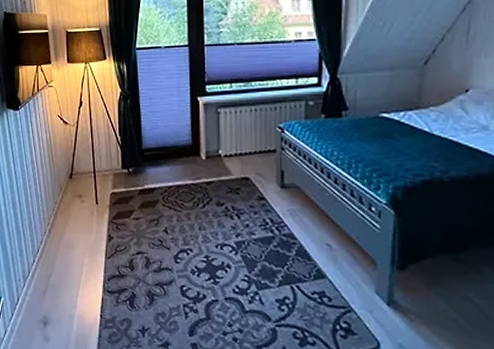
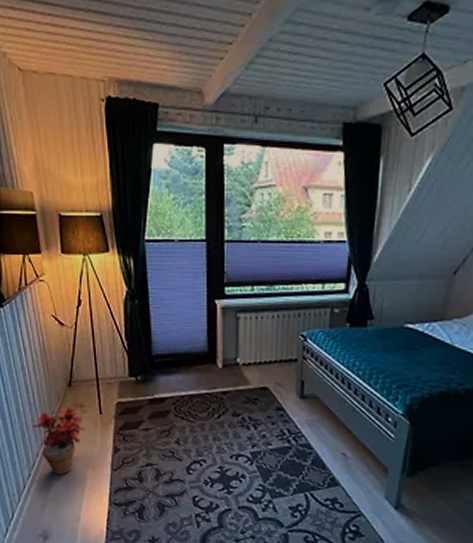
potted plant: none [37,196,84,263] -> present [31,405,86,476]

